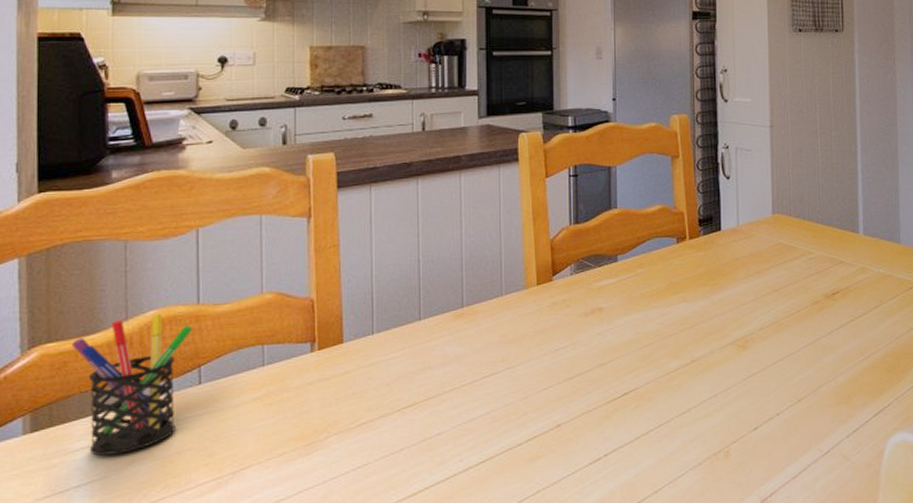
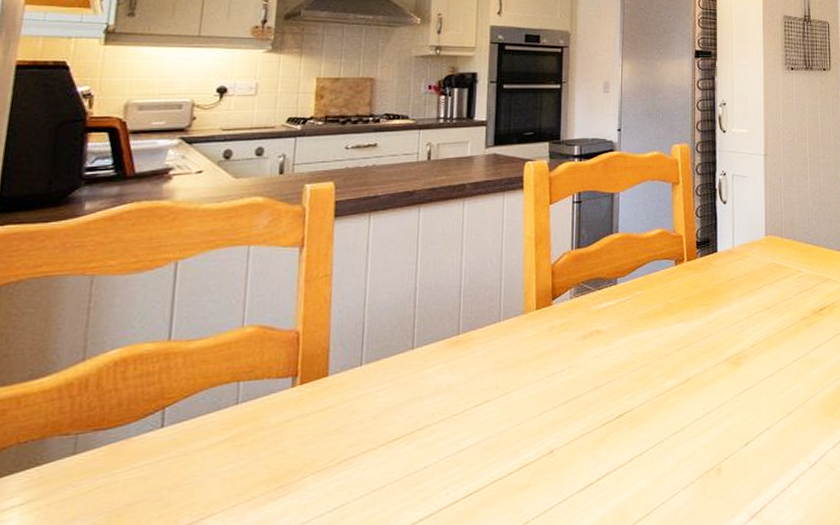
pen holder: present [72,314,192,456] -> none [14,353,160,514]

